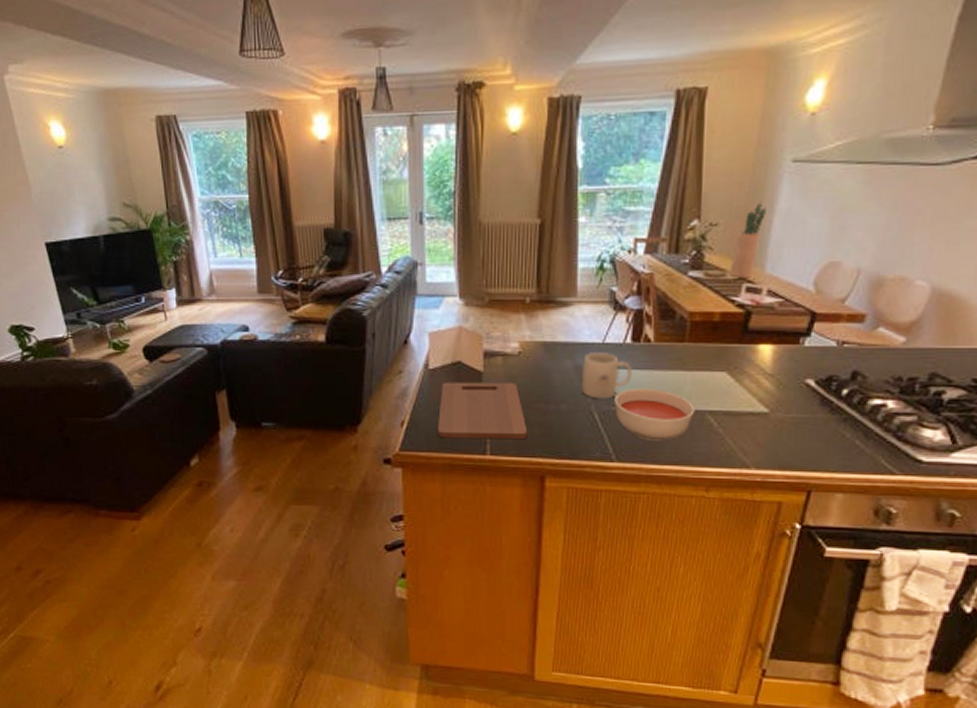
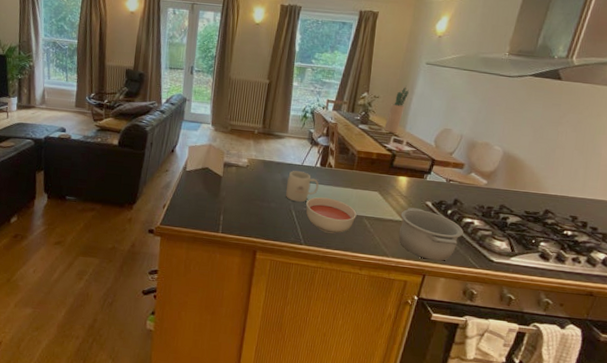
cutting board: present [438,382,528,440] -> none [188,180,248,225]
cooking pot: none [764,391,870,469] -> present [398,207,464,262]

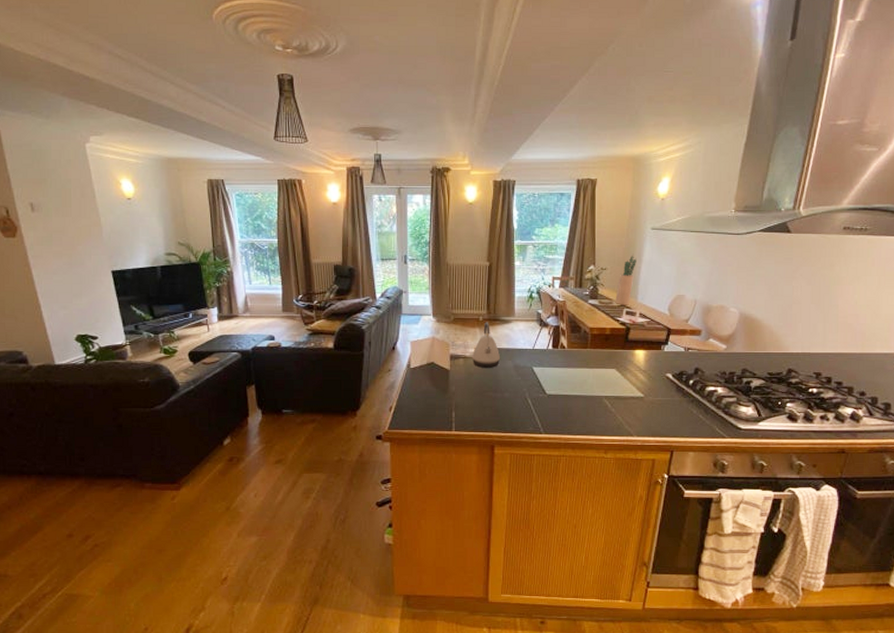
kettle: none [243,135,271,179] -> present [471,322,501,369]
mug: present [285,170,319,202] -> none [518,356,554,389]
bowl: present [306,196,357,234] -> none [542,381,596,418]
cooking pot: present [398,207,464,262] -> none [641,382,708,435]

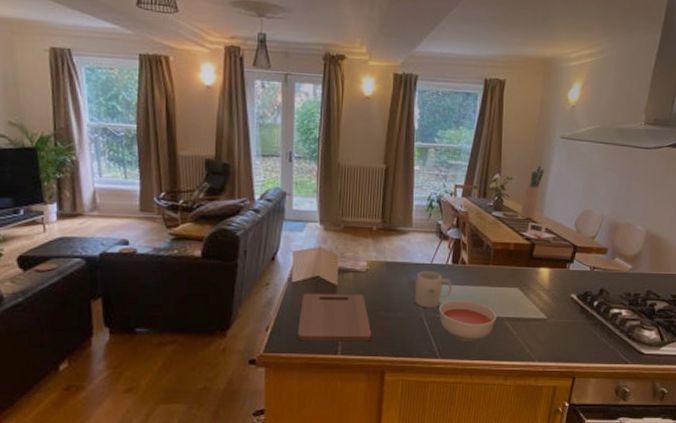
cutting board: none [417,377,482,420] -> present [298,293,372,342]
kettle: present [471,322,501,369] -> none [362,232,395,285]
mug: none [518,356,554,389] -> present [414,271,453,308]
bowl: none [542,381,596,418] -> present [439,299,497,341]

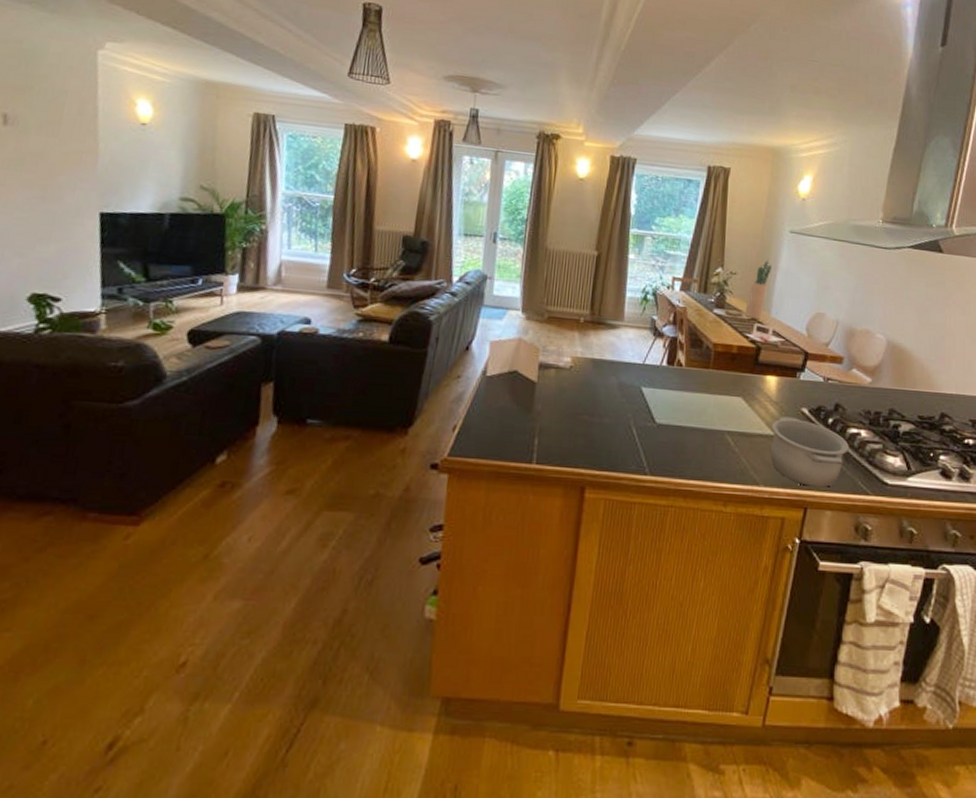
cutting board: present [298,293,372,342] -> none [488,389,573,450]
mug: present [414,271,453,308] -> none [622,372,667,415]
bowl: present [439,299,497,341] -> none [650,406,716,457]
cooking pot: none [544,302,611,361] -> present [770,416,849,489]

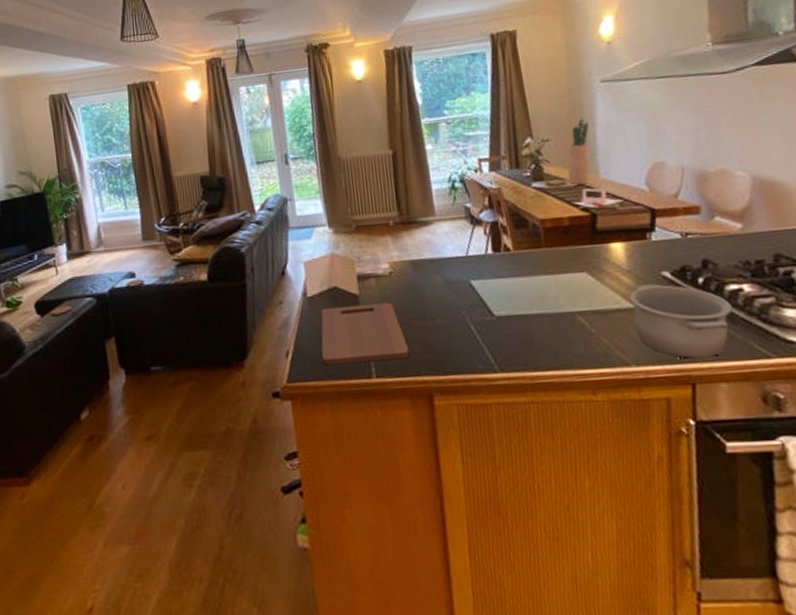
cutting board: none [488,389,573,450] -> present [321,302,410,366]

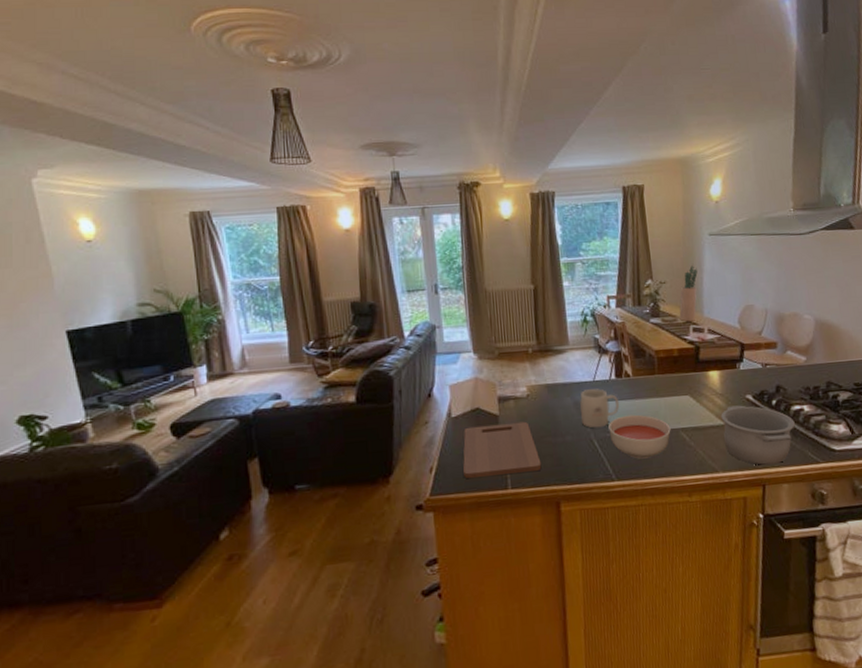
mug: none [450,265,500,311] -> present [579,389,620,429]
bowl: none [487,295,566,348] -> present [608,414,671,459]

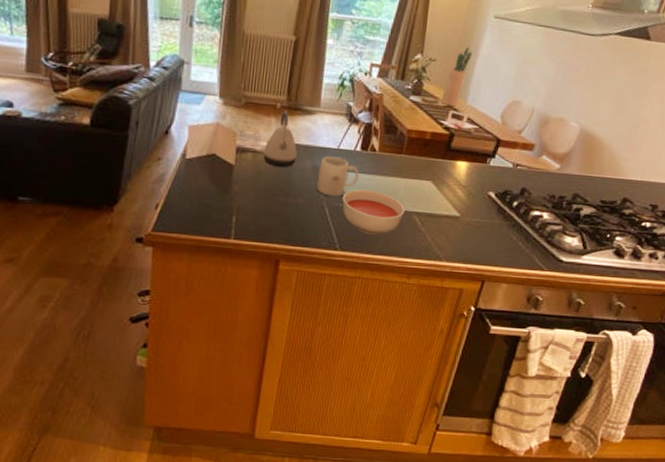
cutting board: present [463,421,542,479] -> none [189,171,269,228]
kettle: none [523,354,558,410] -> present [262,110,298,168]
cooking pot: present [720,405,795,466] -> none [455,199,531,264]

